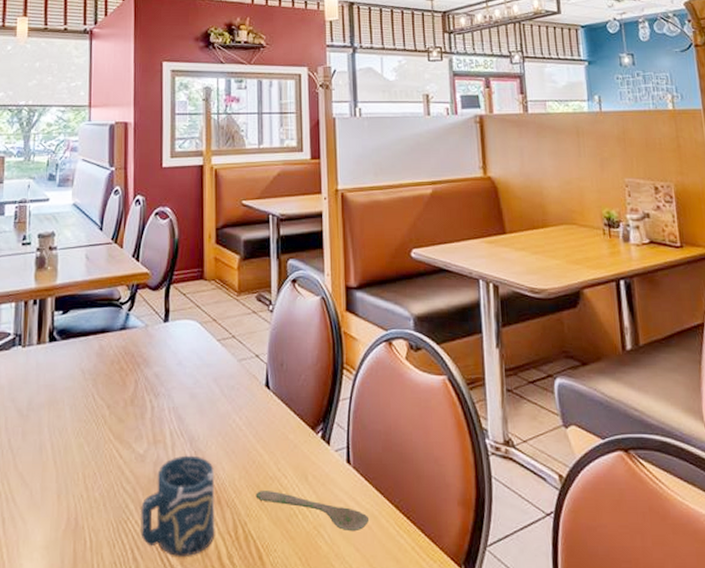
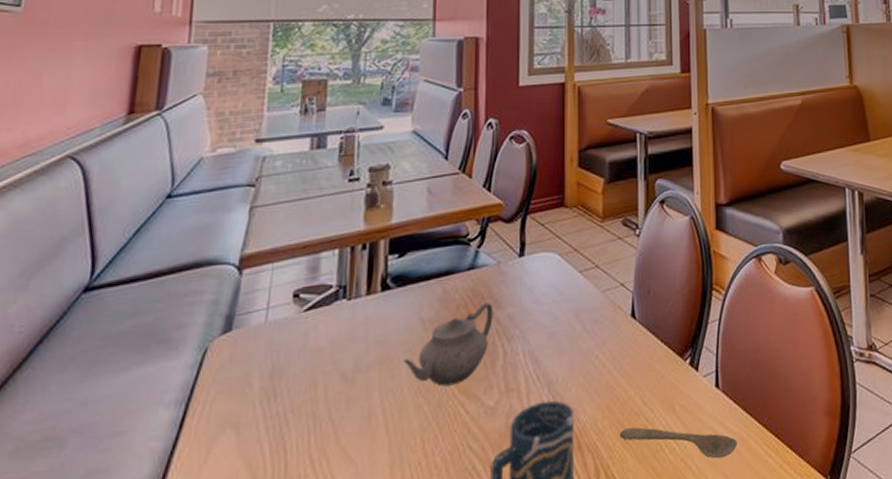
teapot: none [68,361,142,431] -> present [404,302,493,387]

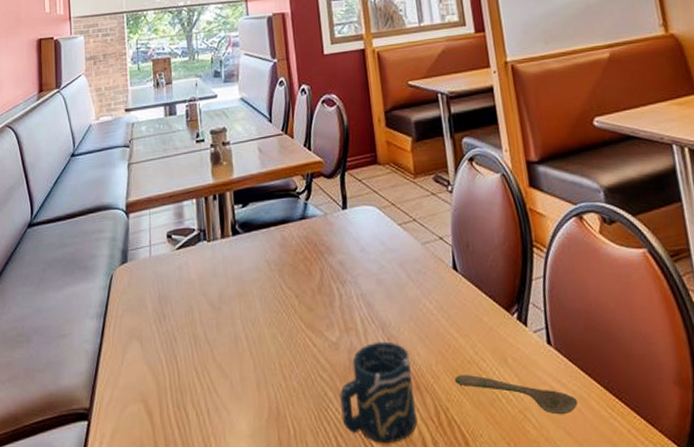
teapot: present [404,302,493,387] -> none [257,249,327,321]

